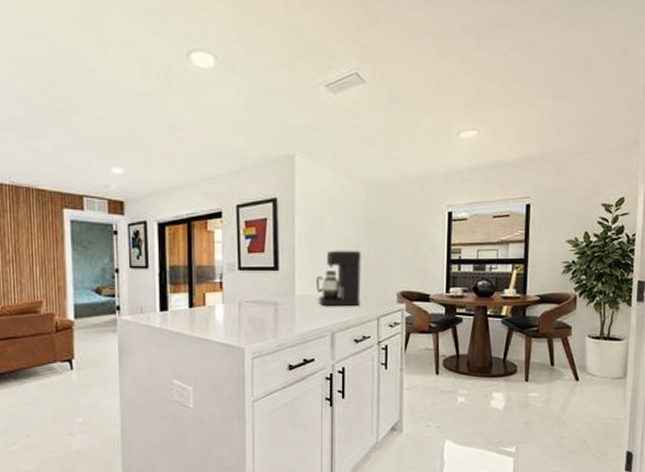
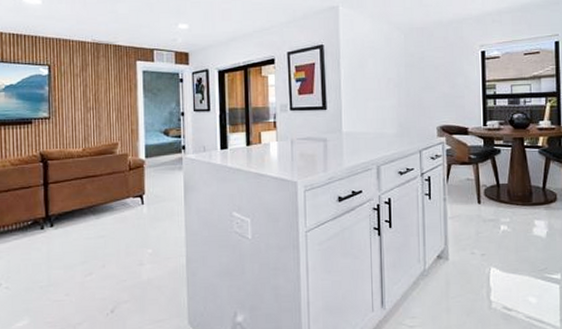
coffee maker: present [316,250,362,307] -> none [361,89,403,141]

